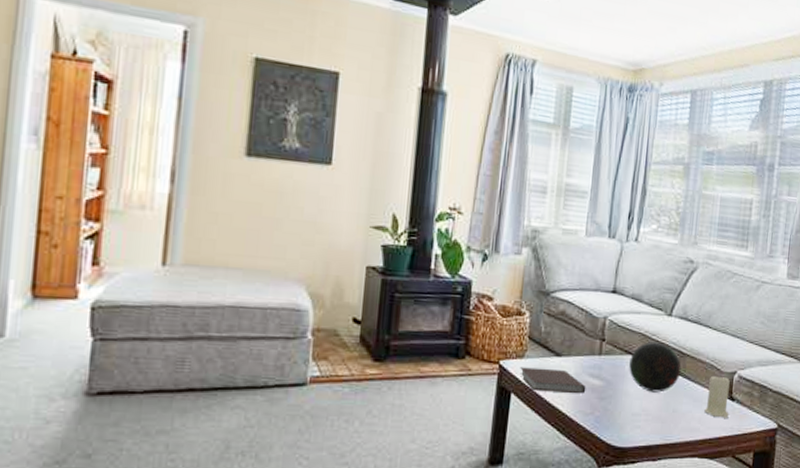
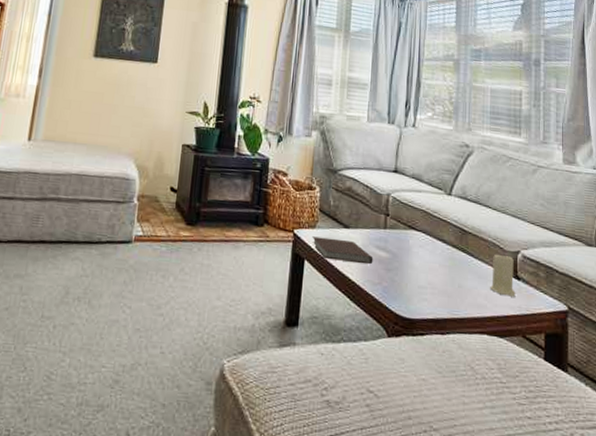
decorative orb: present [629,341,681,393] -> none [413,218,464,268]

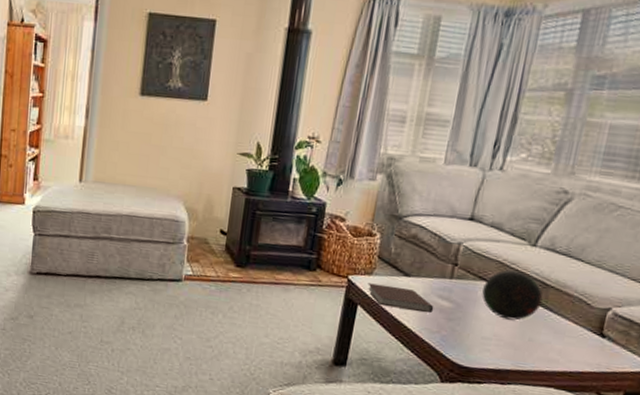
decorative orb: none [413,218,464,268] -> present [482,270,543,321]
candle: present [490,253,516,297] -> none [566,309,602,354]

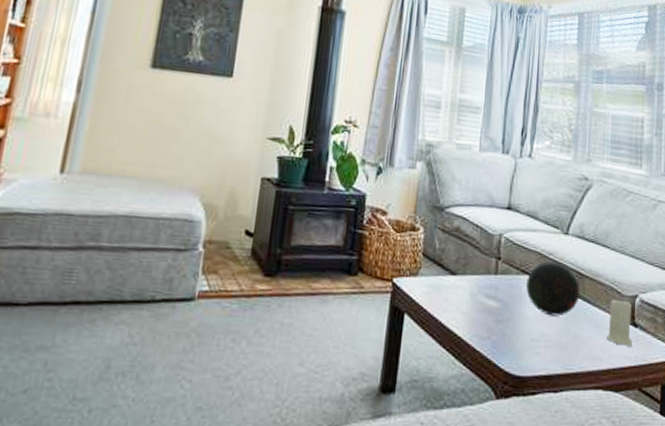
notebook: present [368,283,434,314] -> none [414,285,483,317]
candle: none [566,309,602,354] -> present [606,298,633,346]

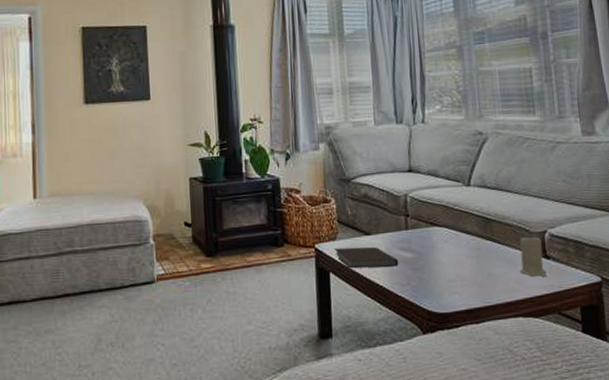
notebook: none [414,285,483,317] -> present [334,246,399,269]
decorative orb: present [526,261,580,317] -> none [436,211,489,259]

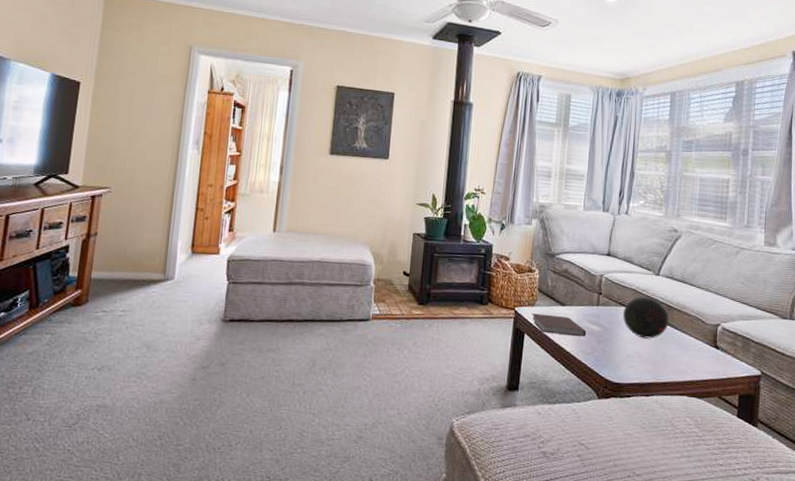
decorative orb: none [436,211,489,259] -> present [623,296,669,339]
candle: present [520,235,547,277] -> none [691,326,715,364]

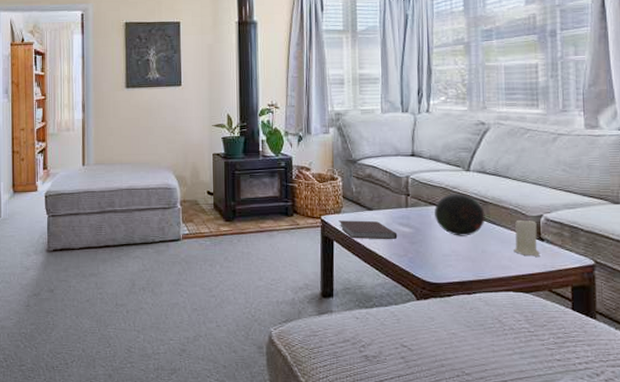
candle: none [691,326,715,364] -> present [514,218,540,257]

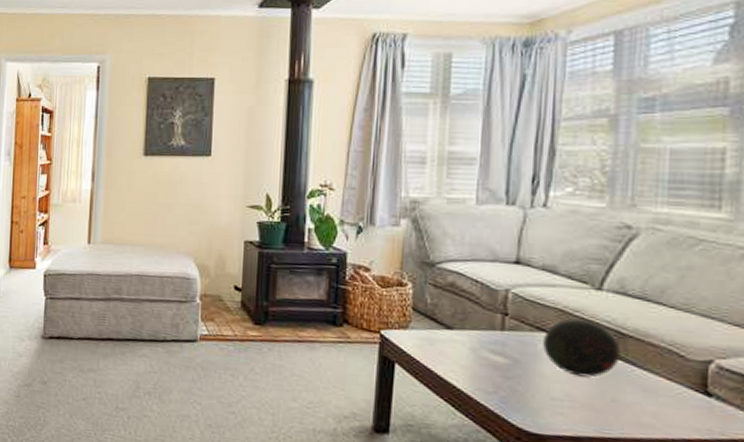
notebook: present [339,220,398,240] -> none [404,338,486,371]
candle: present [514,218,540,257] -> none [661,362,704,417]

